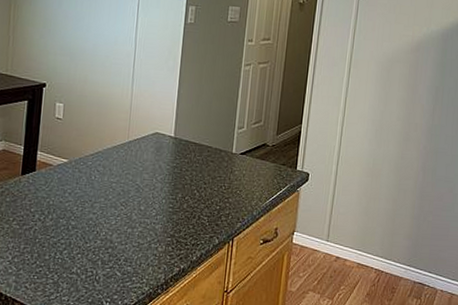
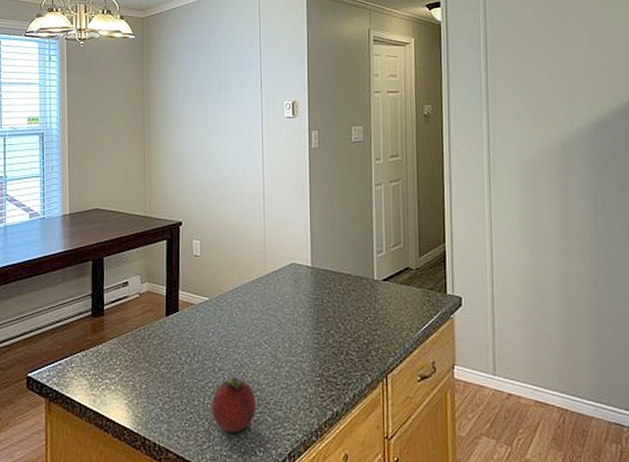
fruit: none [61,235,107,285] -> present [211,377,255,433]

